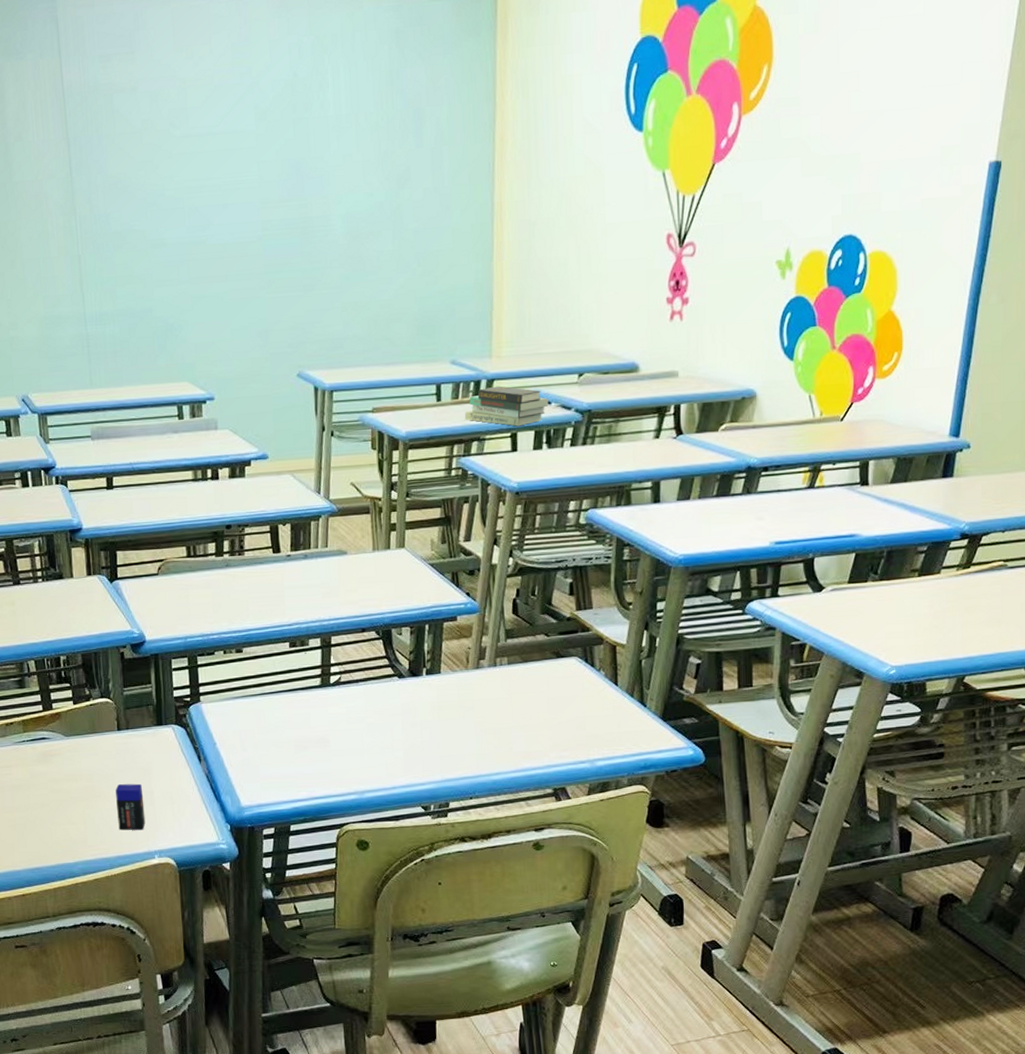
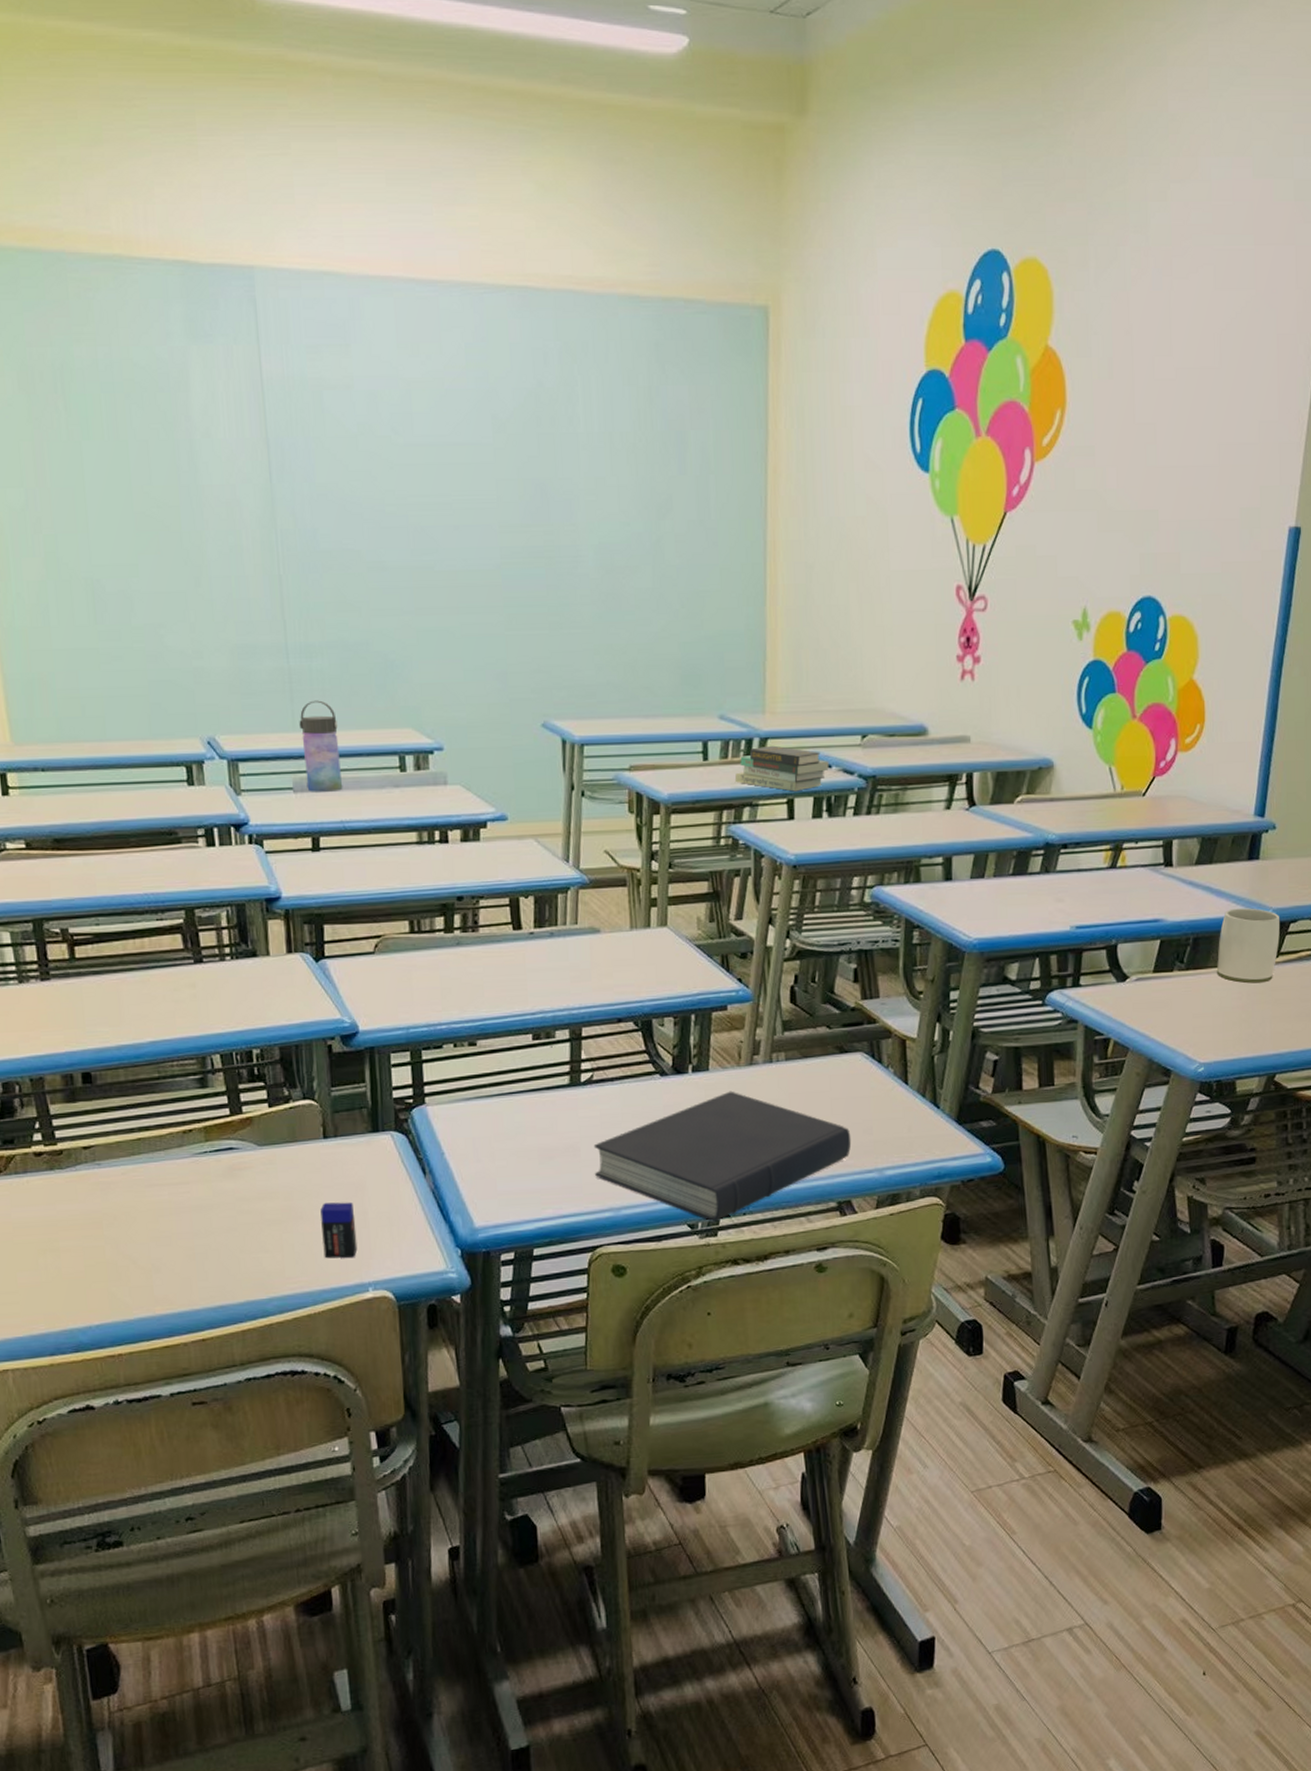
water bottle: none [95,360,132,439] -> present [299,700,343,792]
book: none [341,691,566,805] -> present [593,1091,852,1222]
mug: none [909,522,973,593] -> present [1216,908,1281,984]

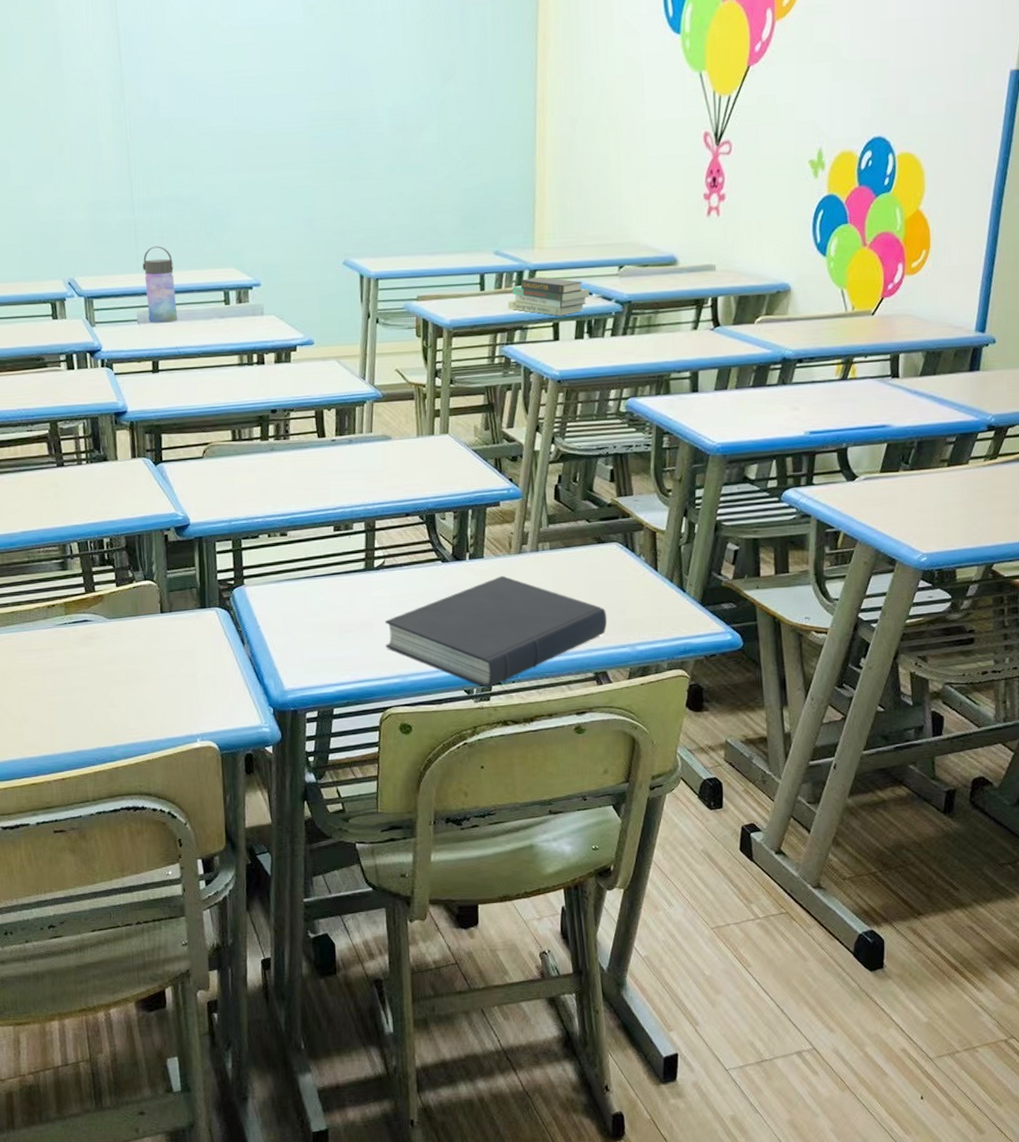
eraser: present [320,1202,358,1259] -> none [158,666,188,714]
mug: present [1216,908,1281,984] -> none [939,414,999,482]

